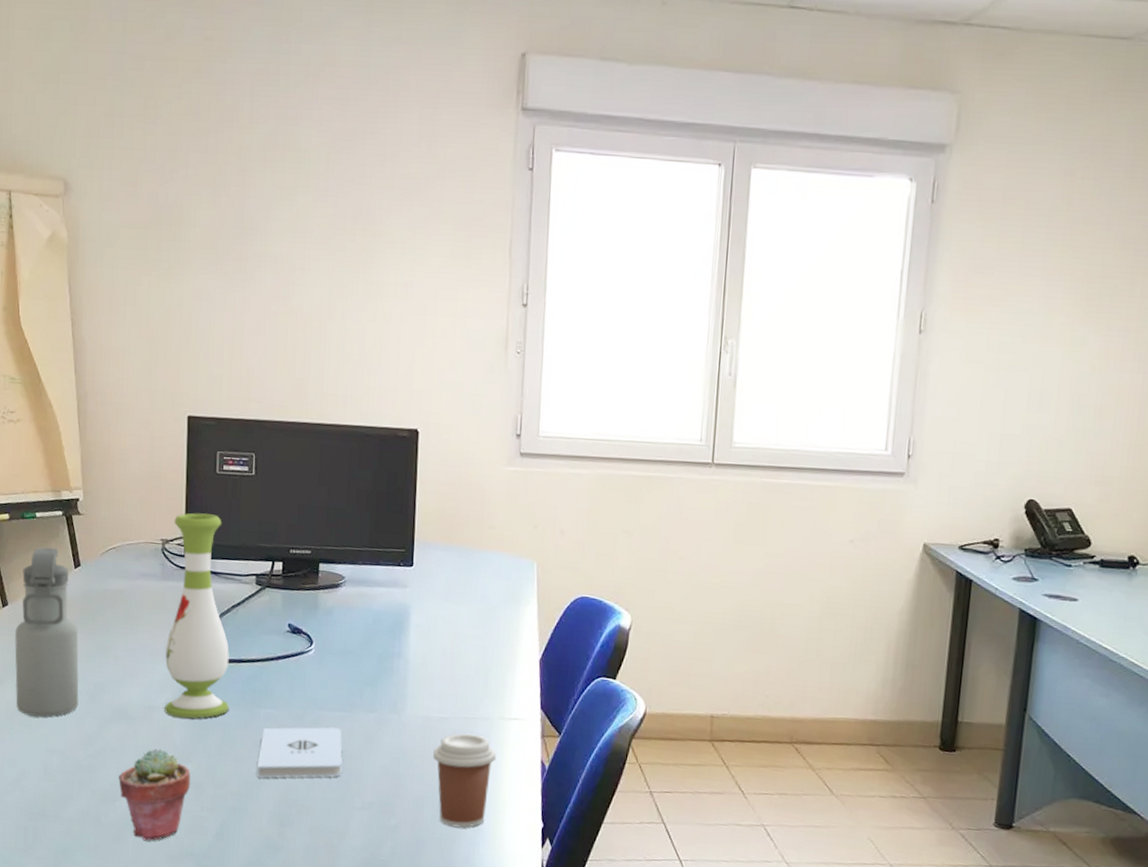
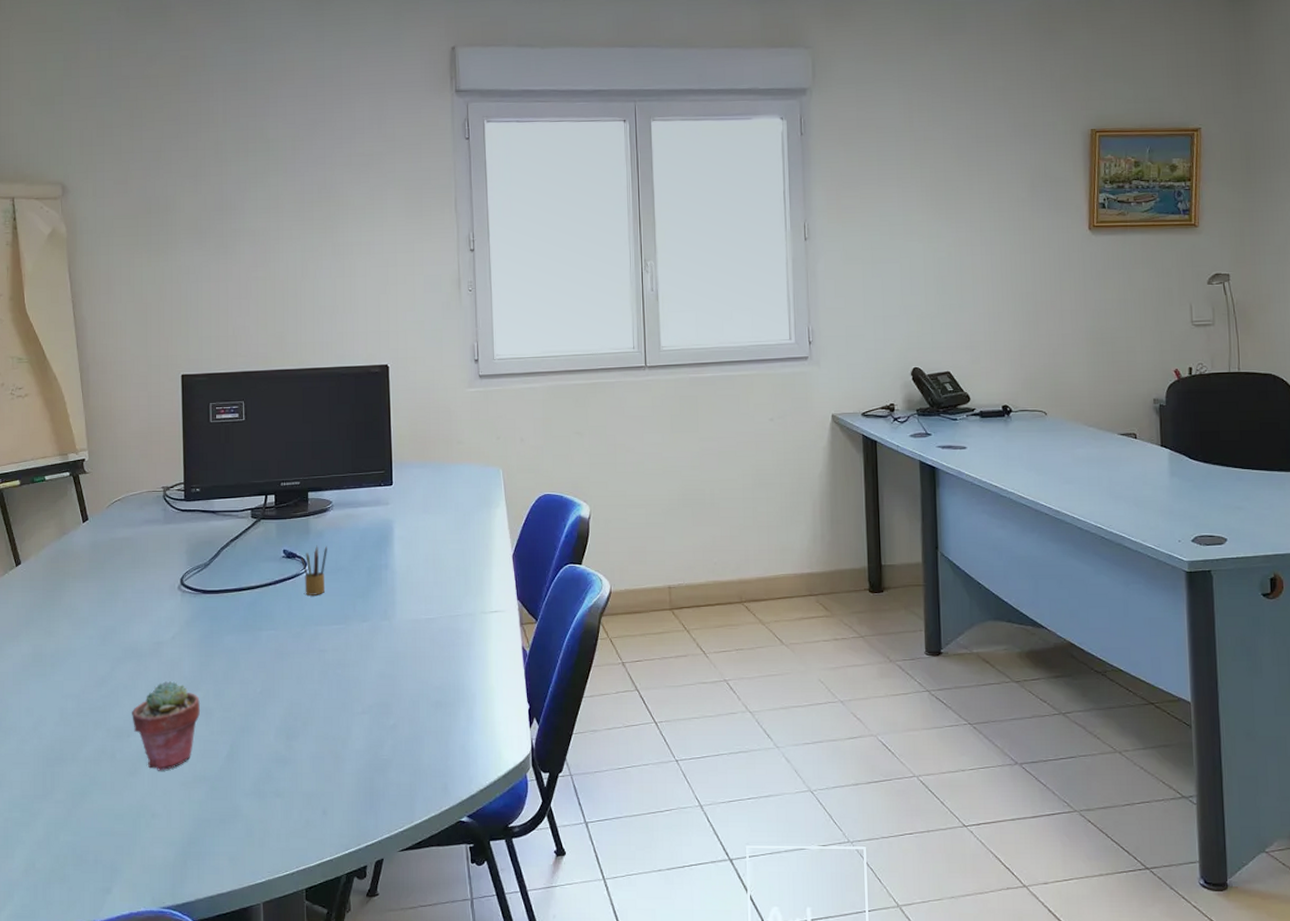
water bottle: present [15,547,79,717] -> none [28,506,91,666]
vase: present [164,513,230,719] -> none [171,459,234,649]
notepad: present [257,727,343,778] -> none [263,640,342,696]
pencil box: none [307,623,336,678] -> present [301,545,327,595]
coffee cup: present [432,733,497,828] -> none [423,630,482,719]

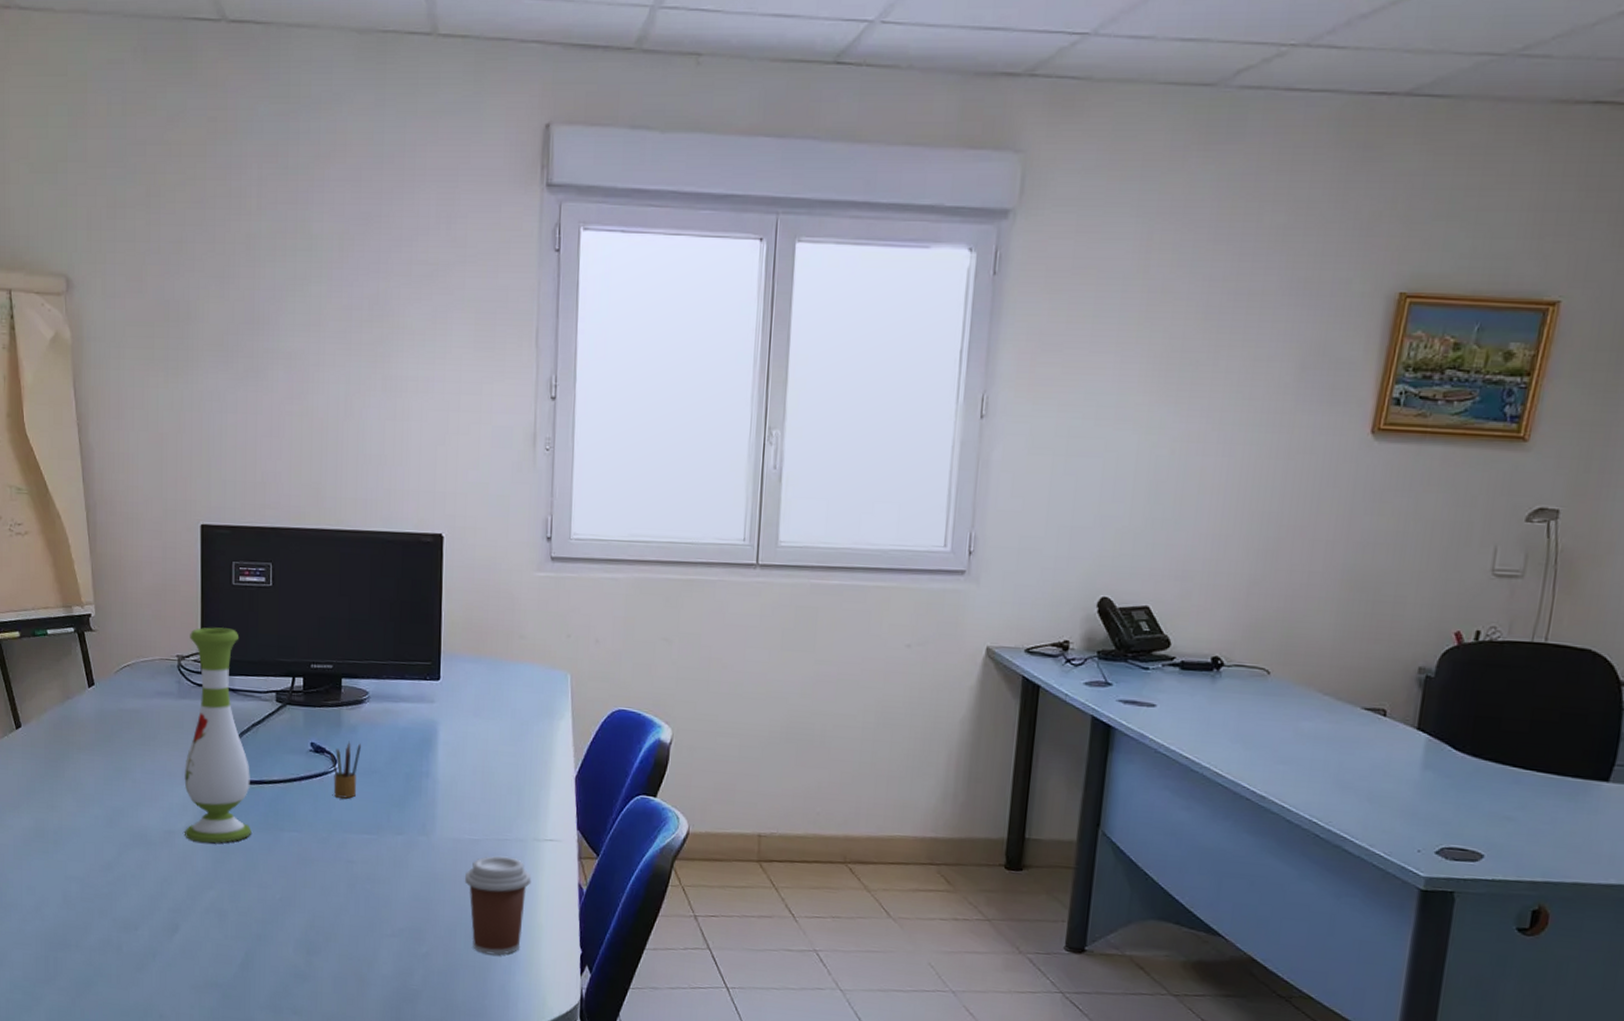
potted succulent: present [132,681,201,771] -> none [140,875,214,971]
vase: none [171,459,234,649] -> present [184,627,253,843]
coffee cup: none [423,630,482,719] -> present [464,856,532,955]

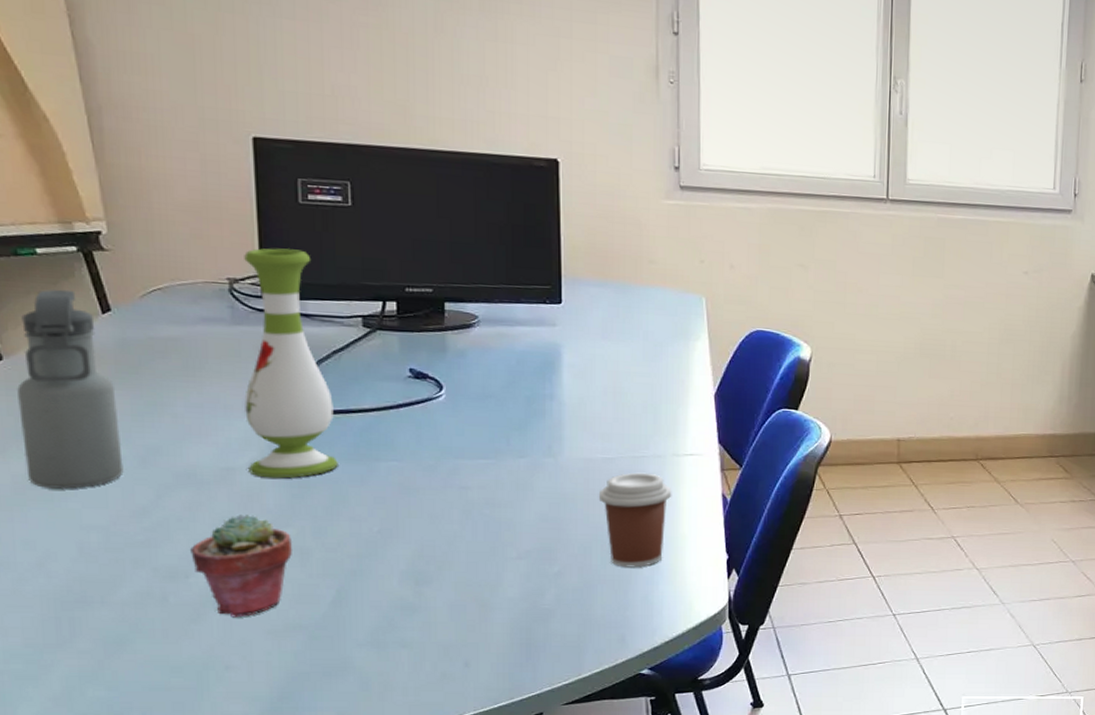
water bottle: none [30,665,97,843] -> present [17,289,124,490]
potted succulent: none [140,875,214,971] -> present [190,515,293,618]
pencil box: present [330,741,361,799] -> none [435,366,471,424]

